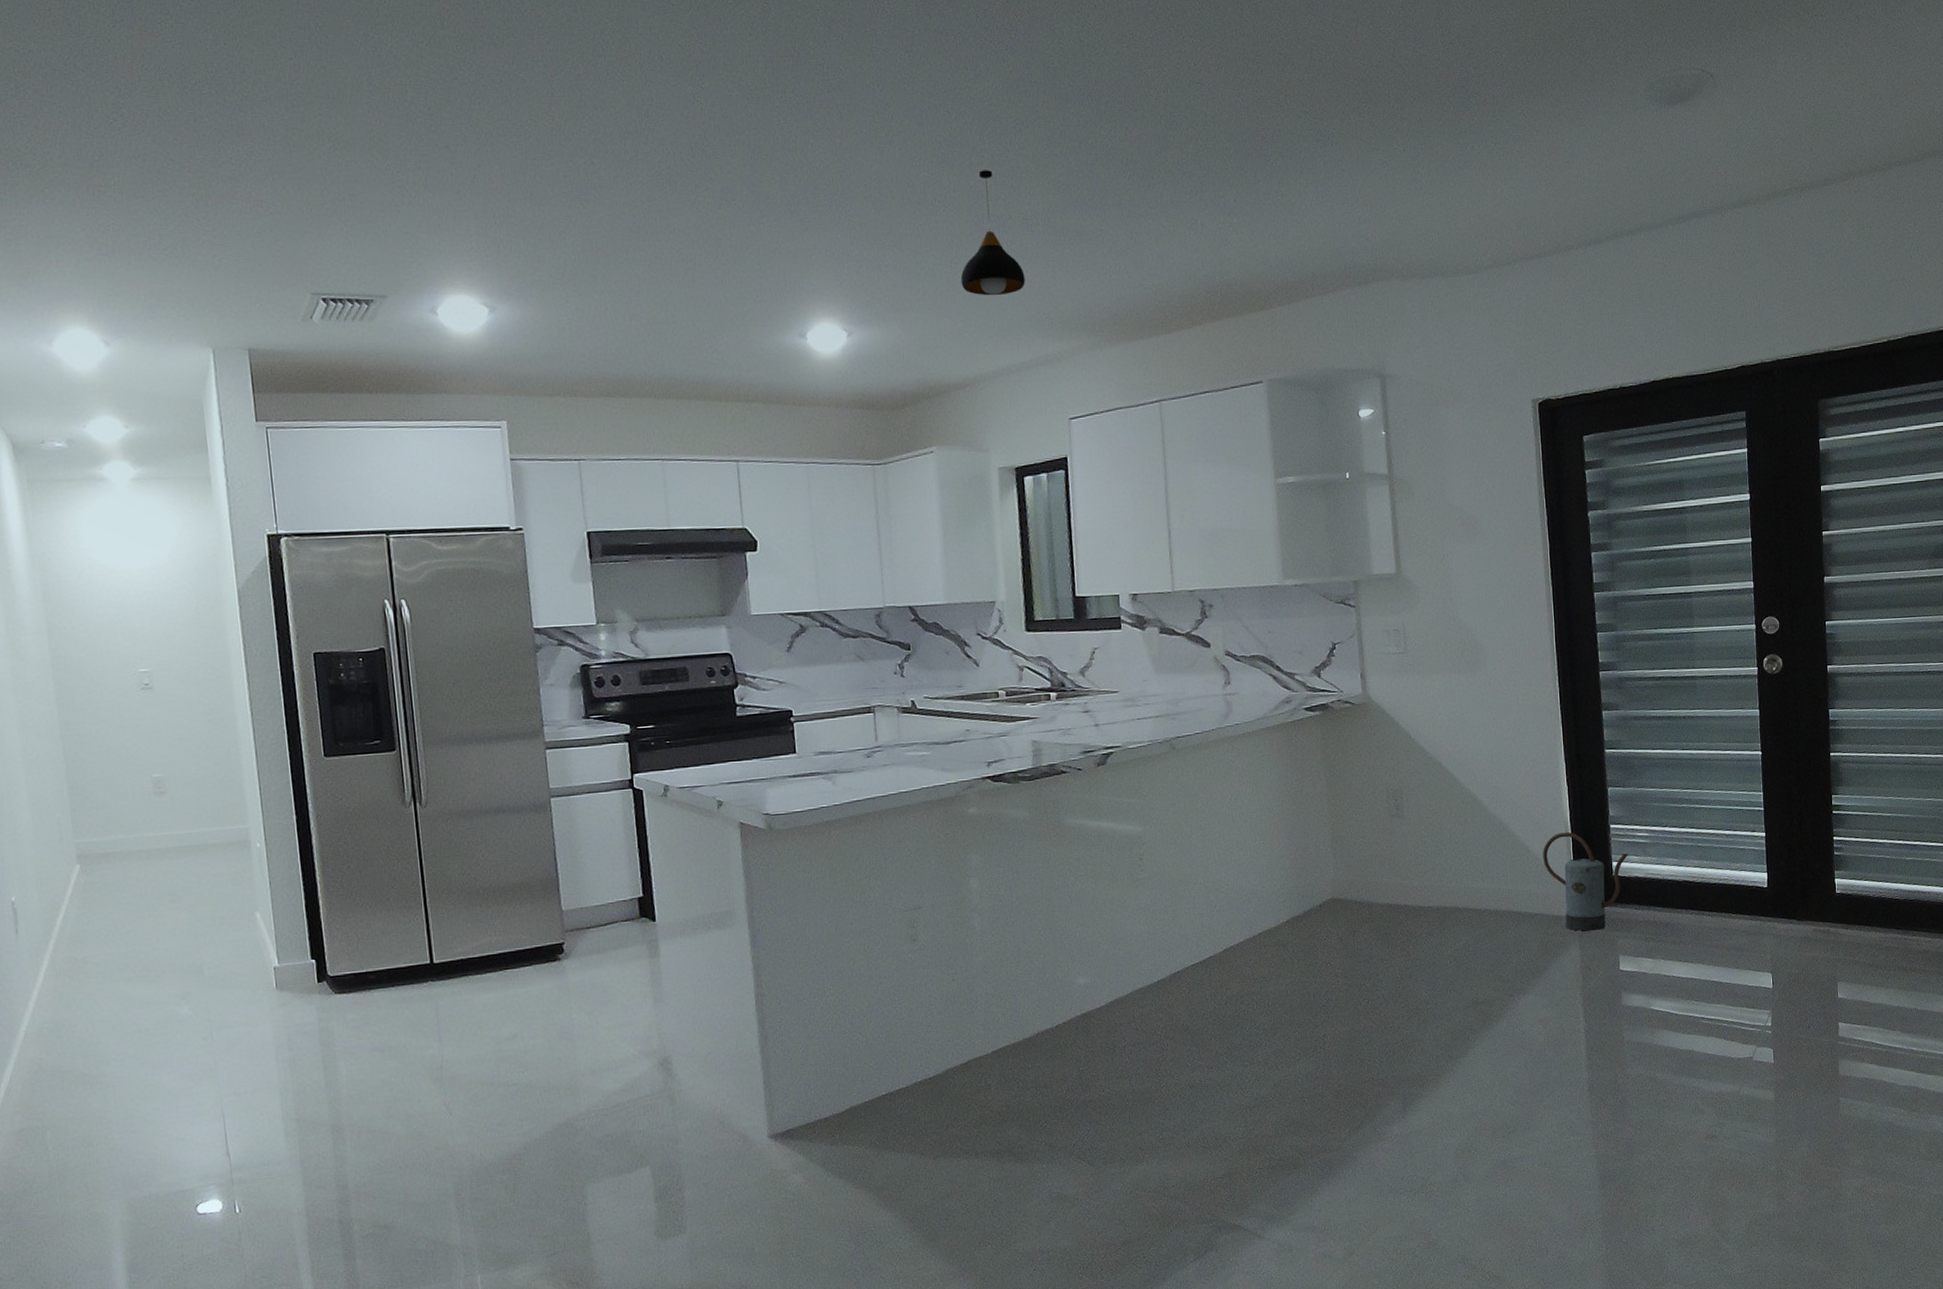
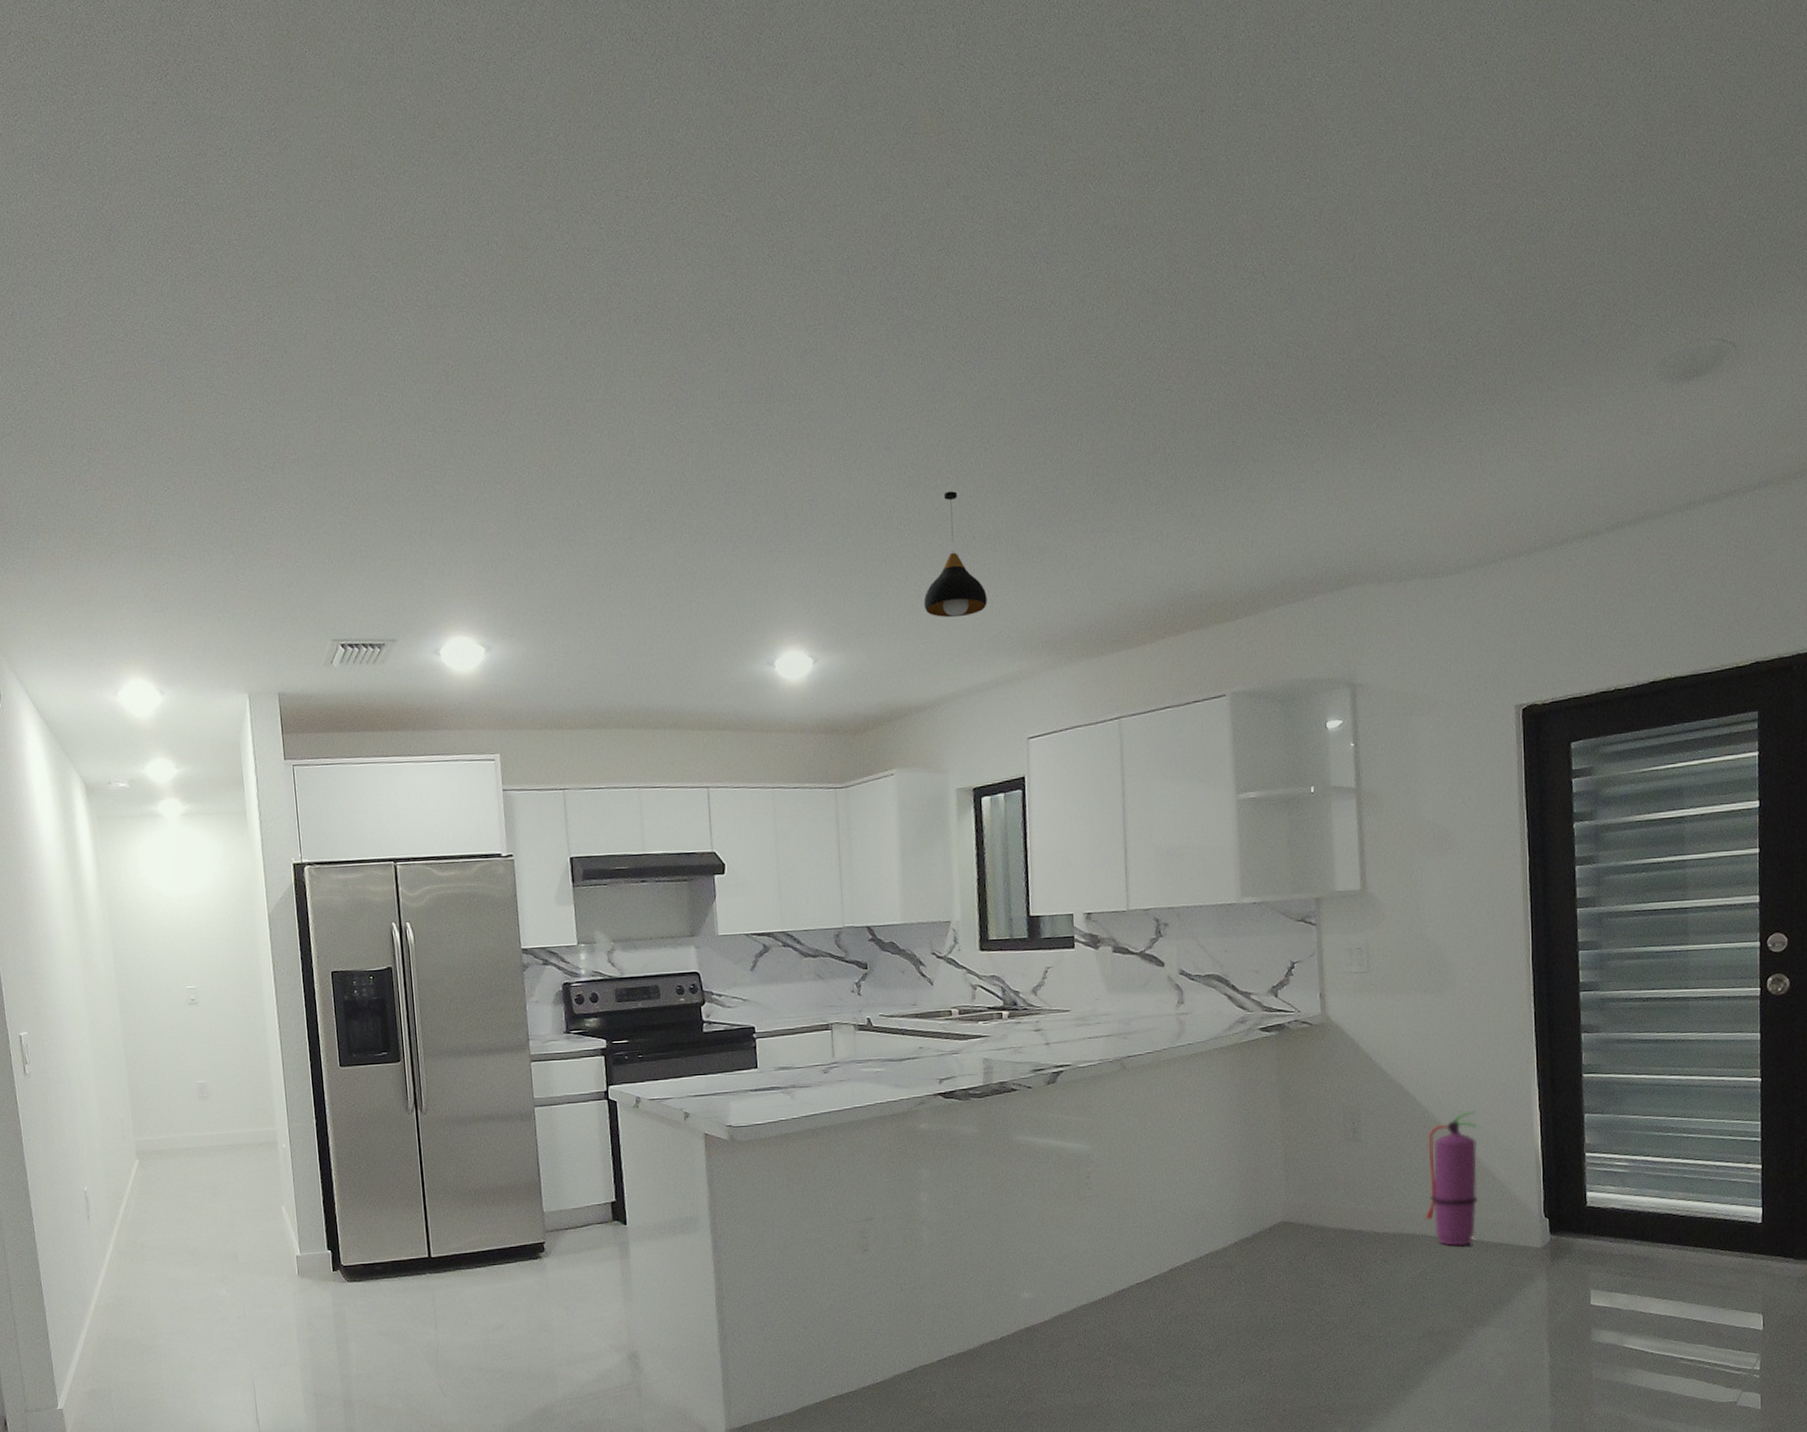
fire extinguisher: none [1466,786,1515,918] -> present [1425,1110,1479,1247]
watering can: present [1543,832,1629,931] -> none [1510,1160,1606,1263]

